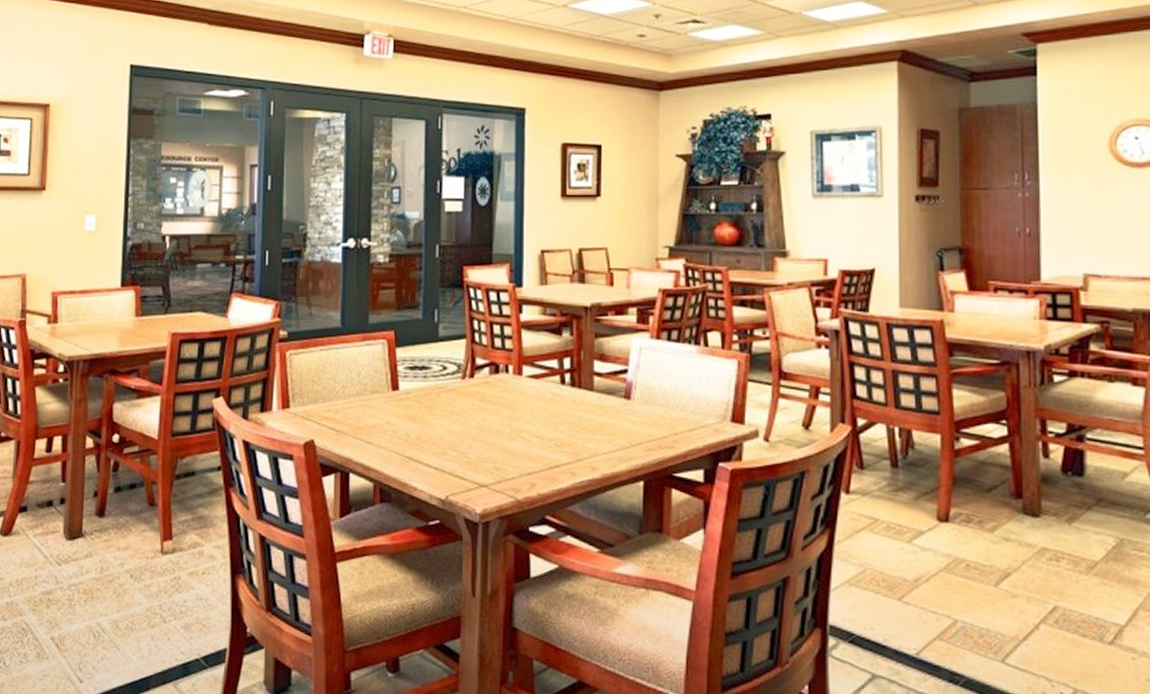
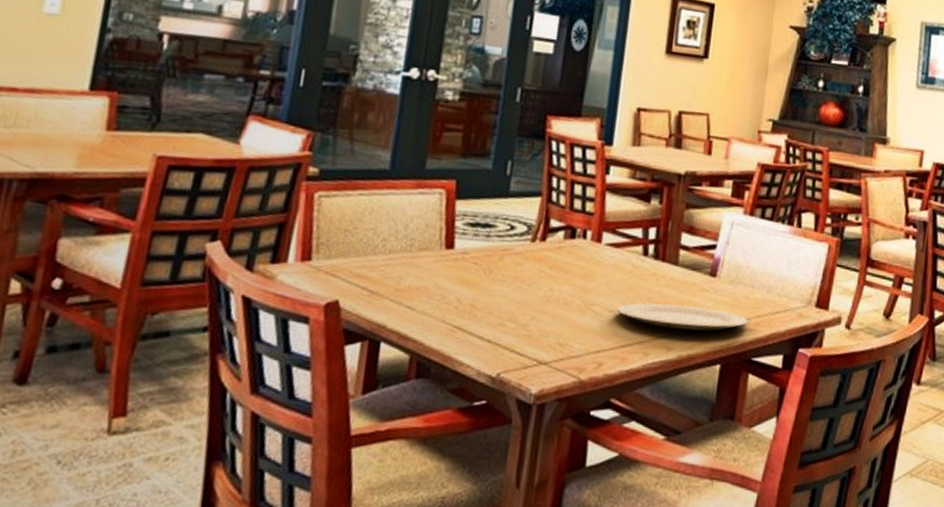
plate: none [543,427,667,450] -> present [617,303,749,331]

